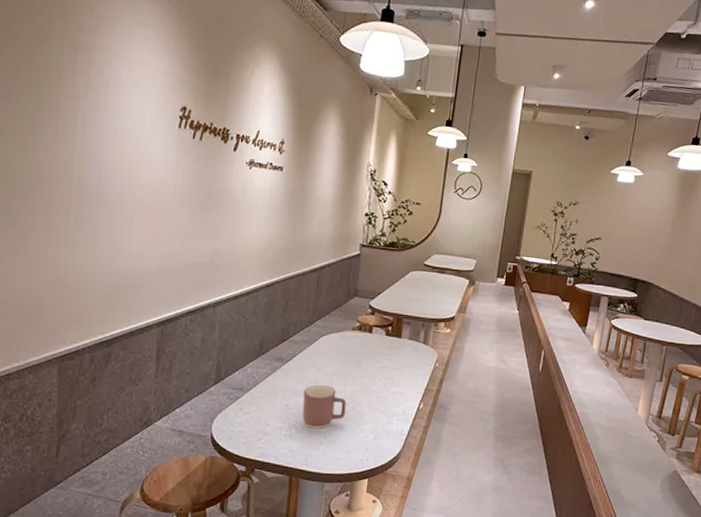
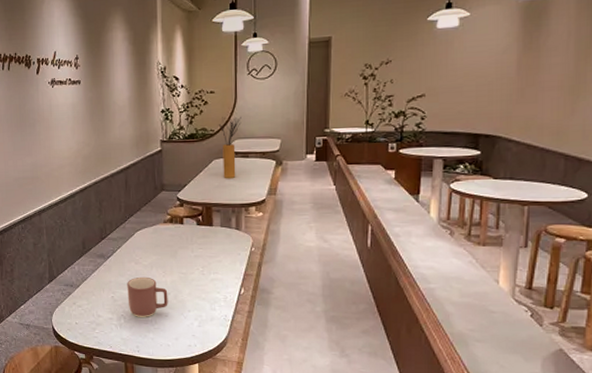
vase: none [418,230,443,293] -> present [219,116,241,179]

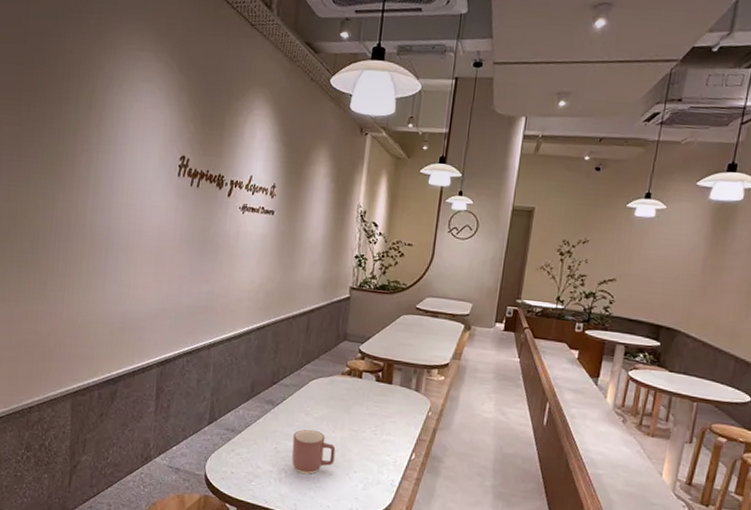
vase: present [219,116,241,179] -> none [410,272,436,338]

